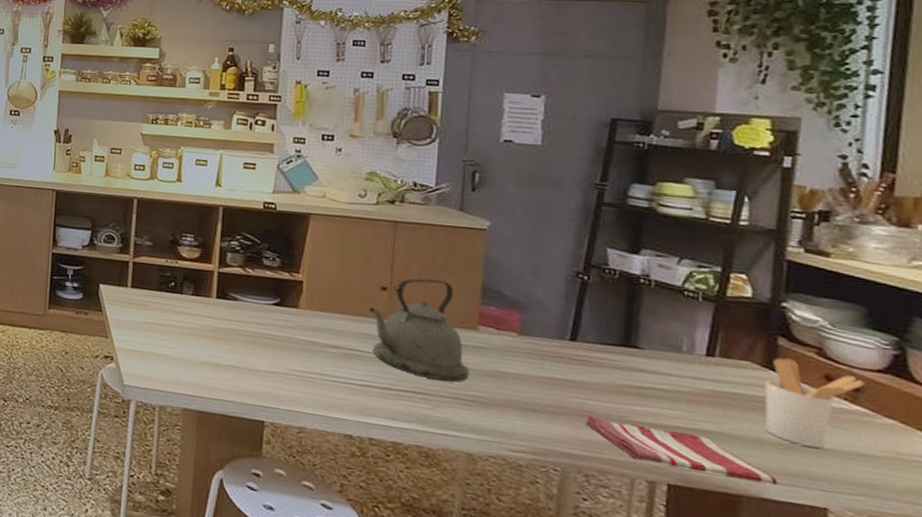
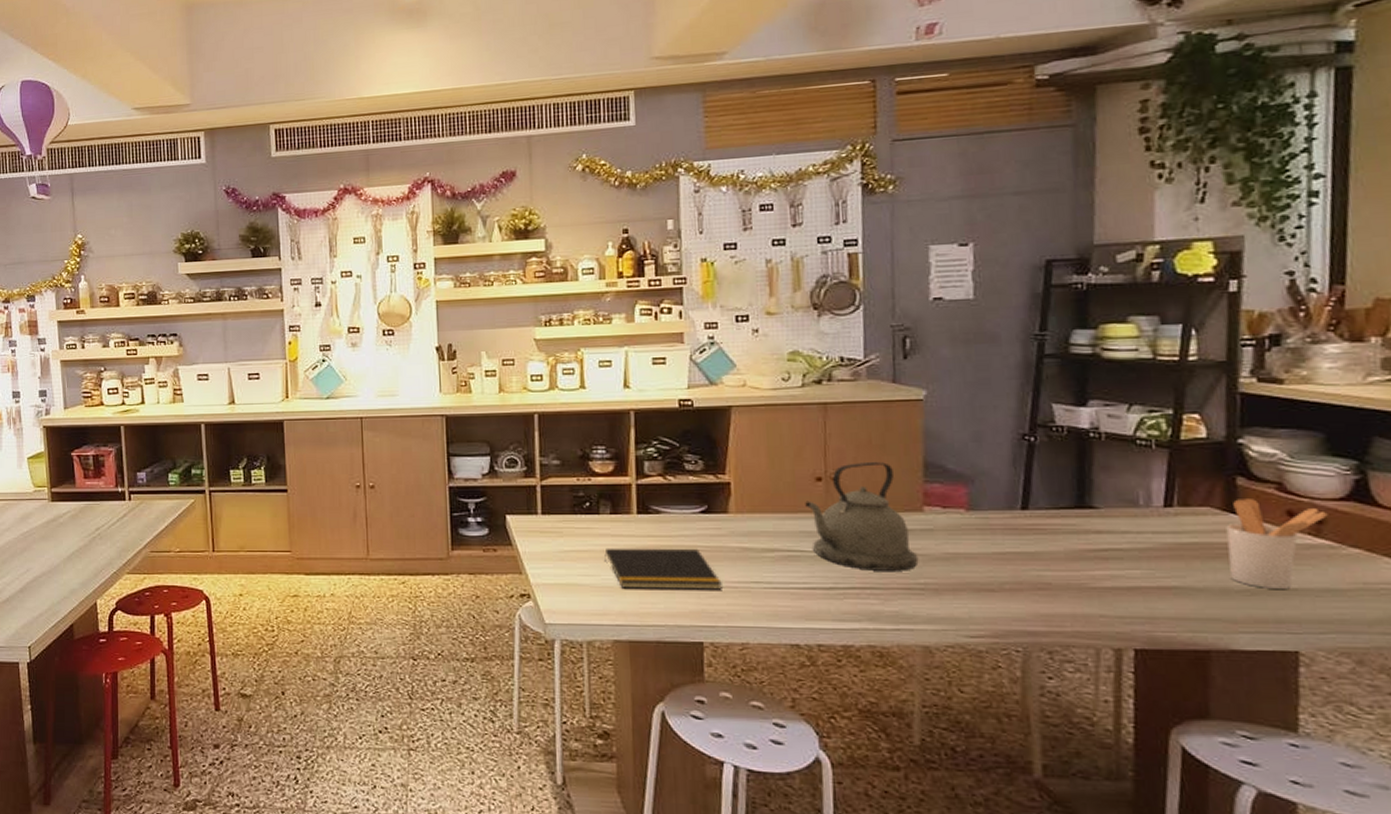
notepad: none [182,324,287,376] -> present [603,548,722,590]
dish towel: present [585,415,778,486] -> none [1044,587,1247,635]

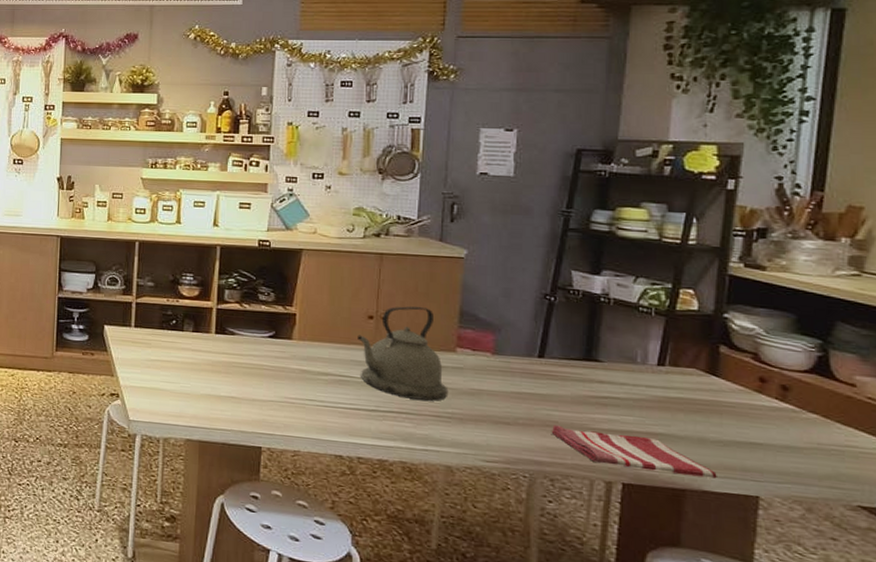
notepad: present [603,548,722,590] -> none [183,360,282,404]
dish towel: none [1044,587,1247,635] -> present [551,425,717,479]
utensil holder: present [1226,499,1329,589] -> none [708,364,794,443]

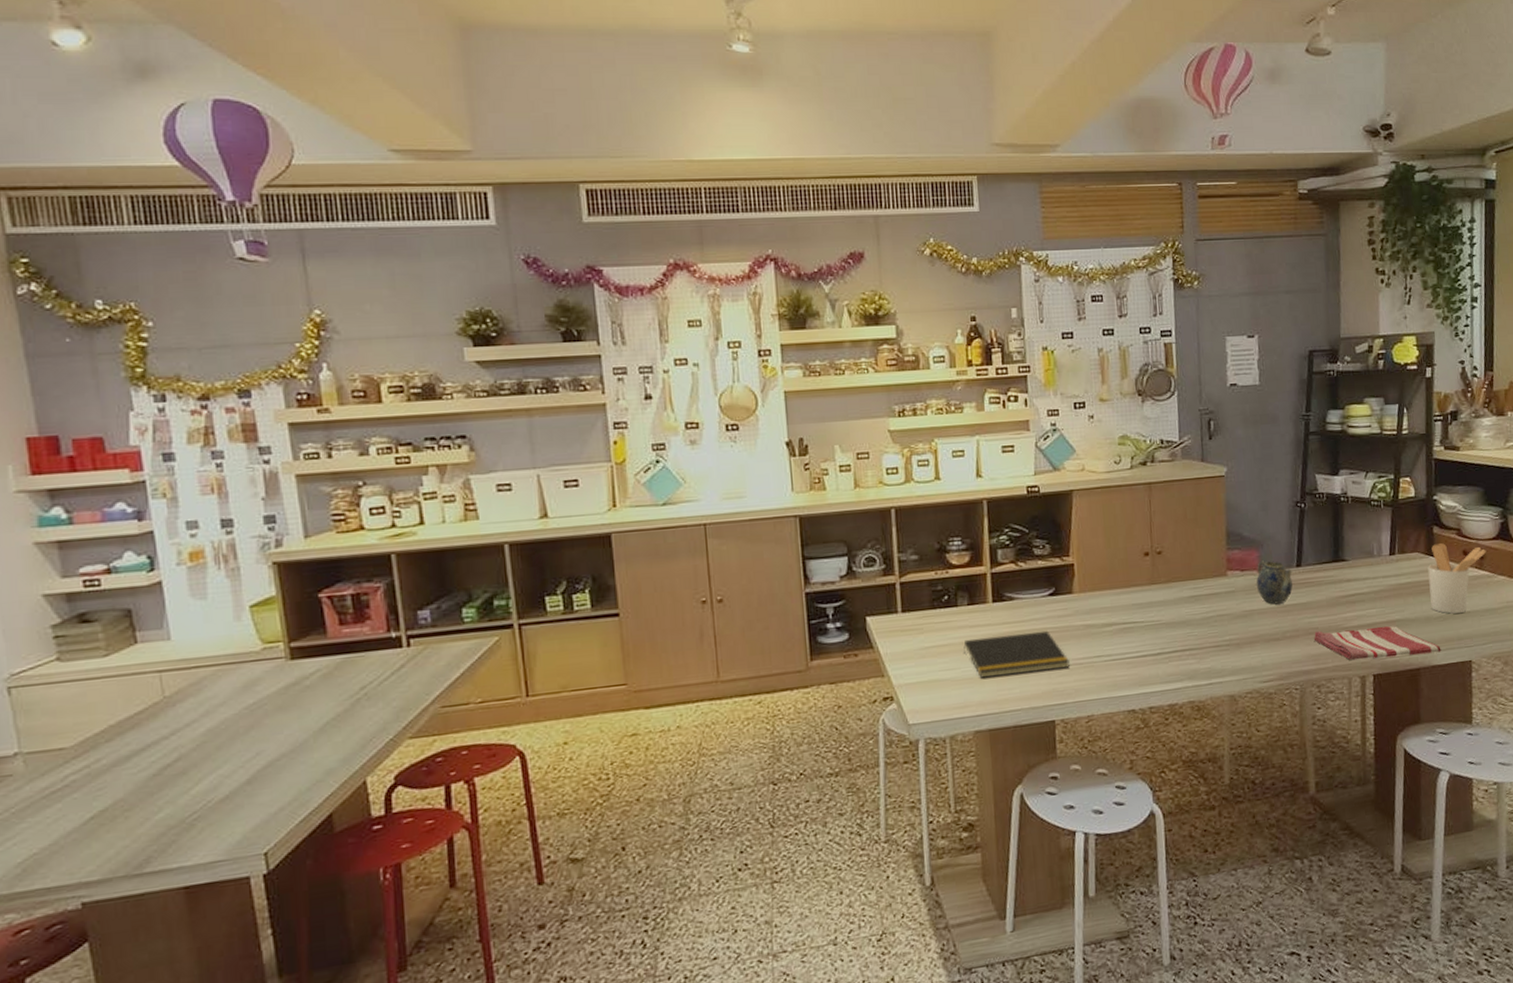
notepad: none [183,360,282,404] -> present [963,630,1070,678]
kettle: present [357,306,449,401] -> none [1136,533,1225,634]
teapot: none [488,344,533,390] -> present [1256,560,1293,605]
utensil holder: none [708,364,794,443] -> present [1427,543,1487,614]

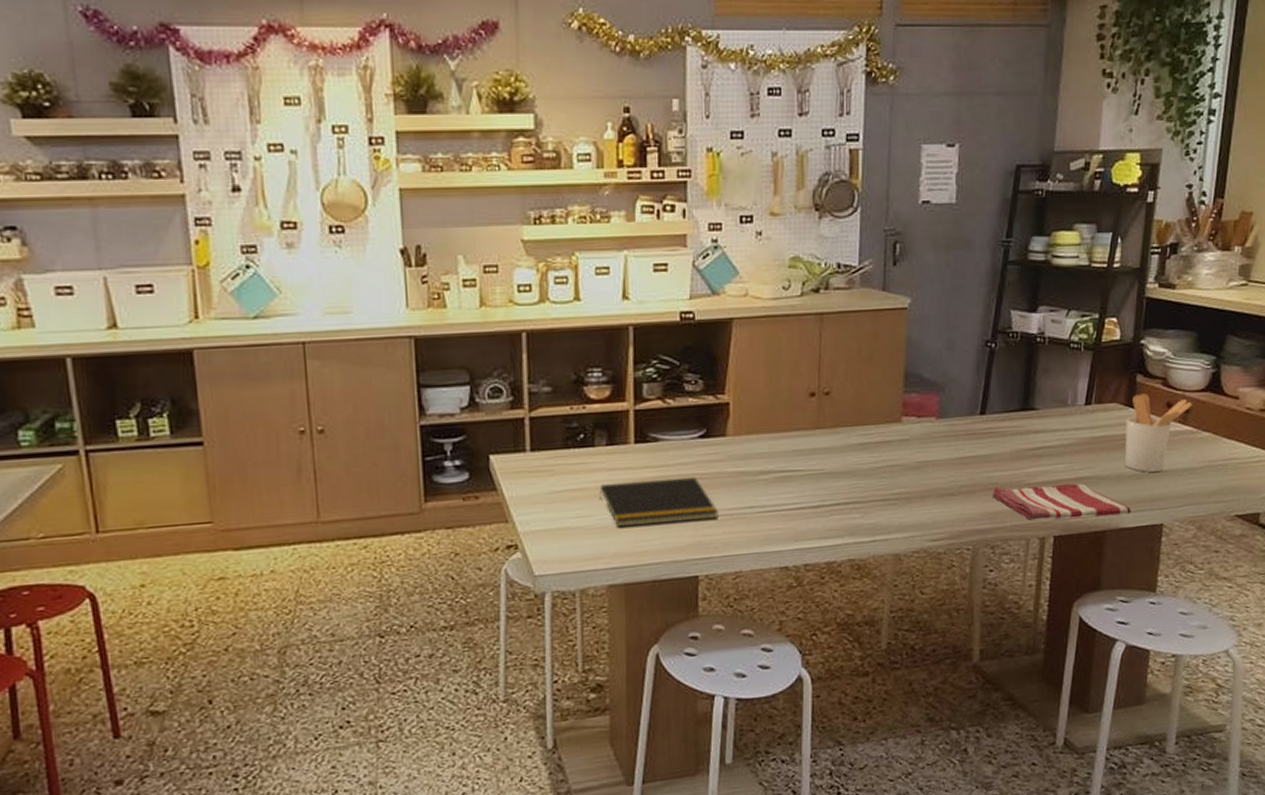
teapot: present [1256,560,1293,605] -> none [933,406,975,456]

